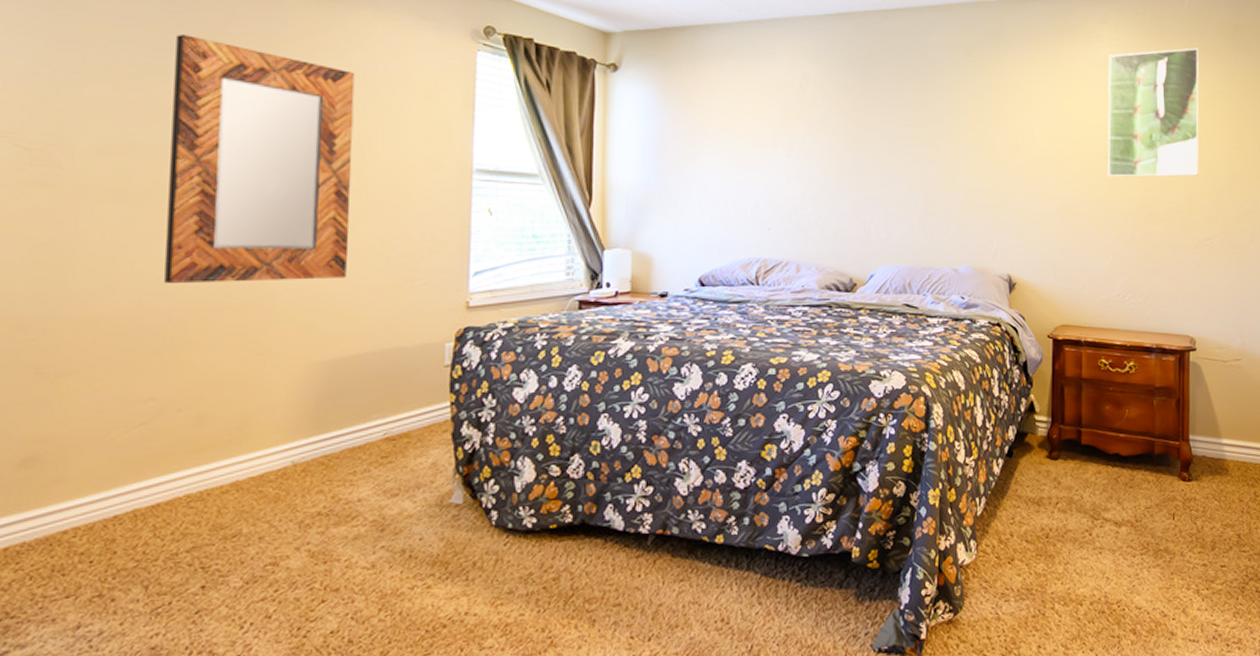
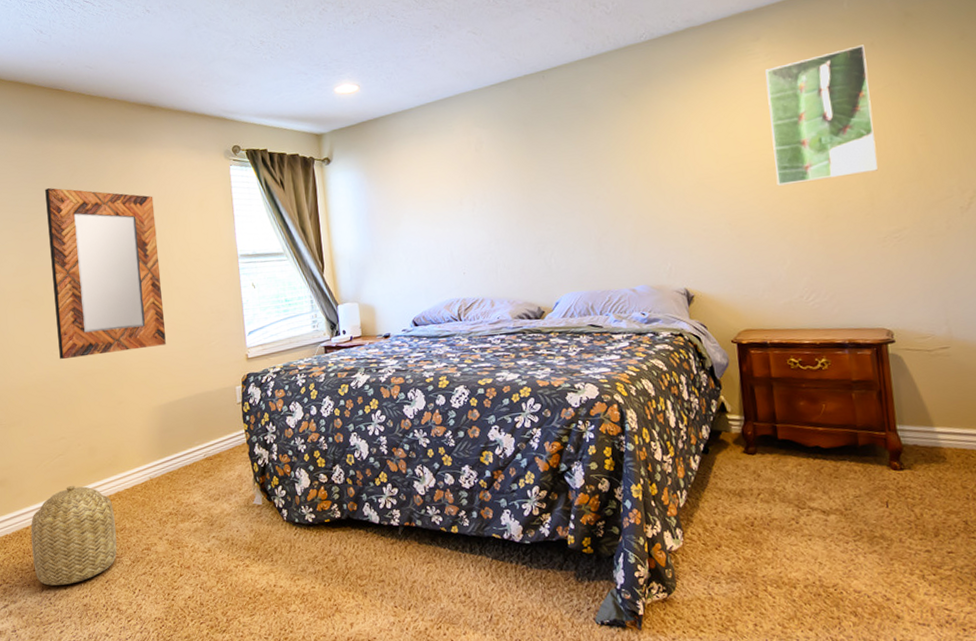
basket: none [67,469,226,620] -> present [30,485,117,586]

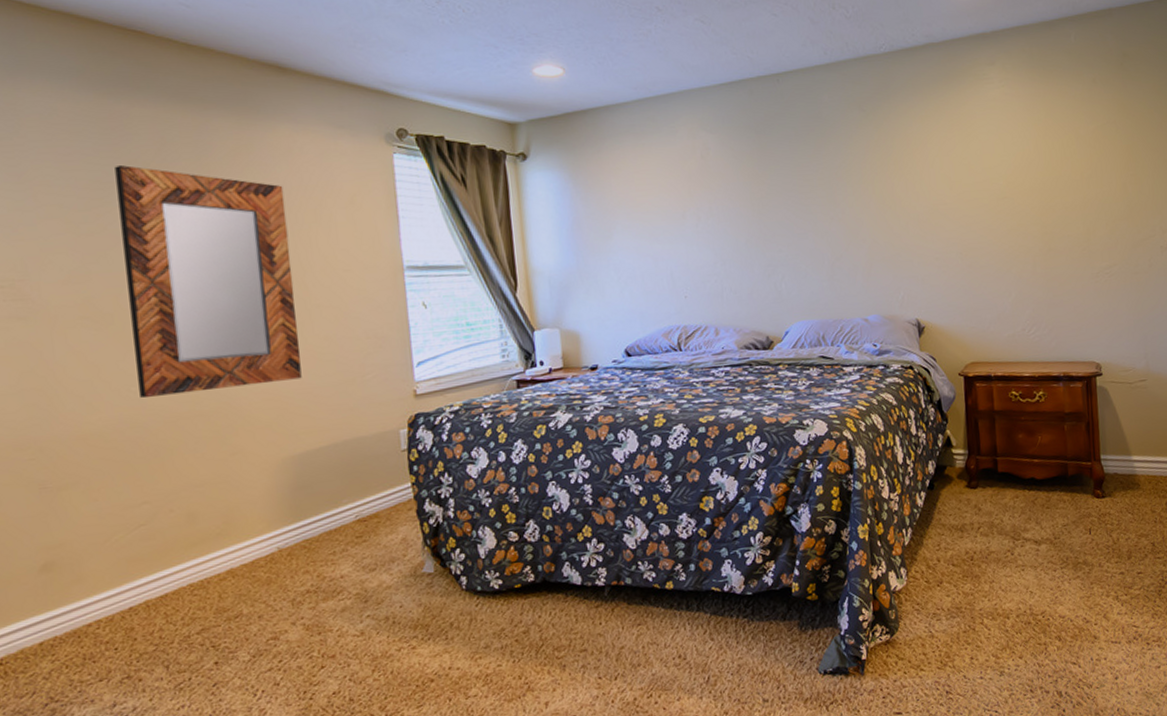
basket: present [30,485,117,586] -> none [94,564,230,699]
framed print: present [765,44,878,186] -> none [999,80,1095,217]

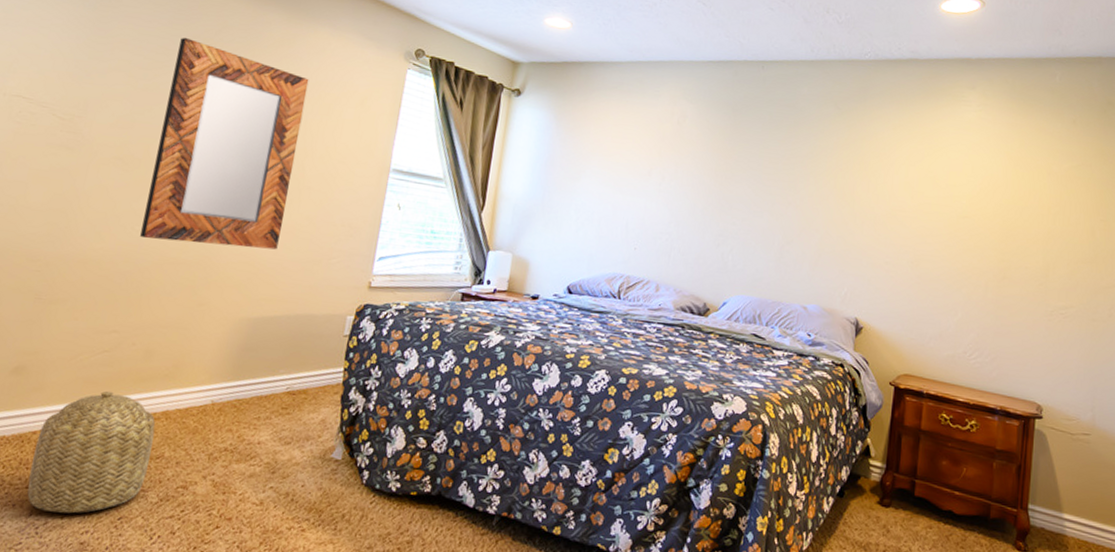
basket: none [94,564,230,699] -> present [27,390,156,514]

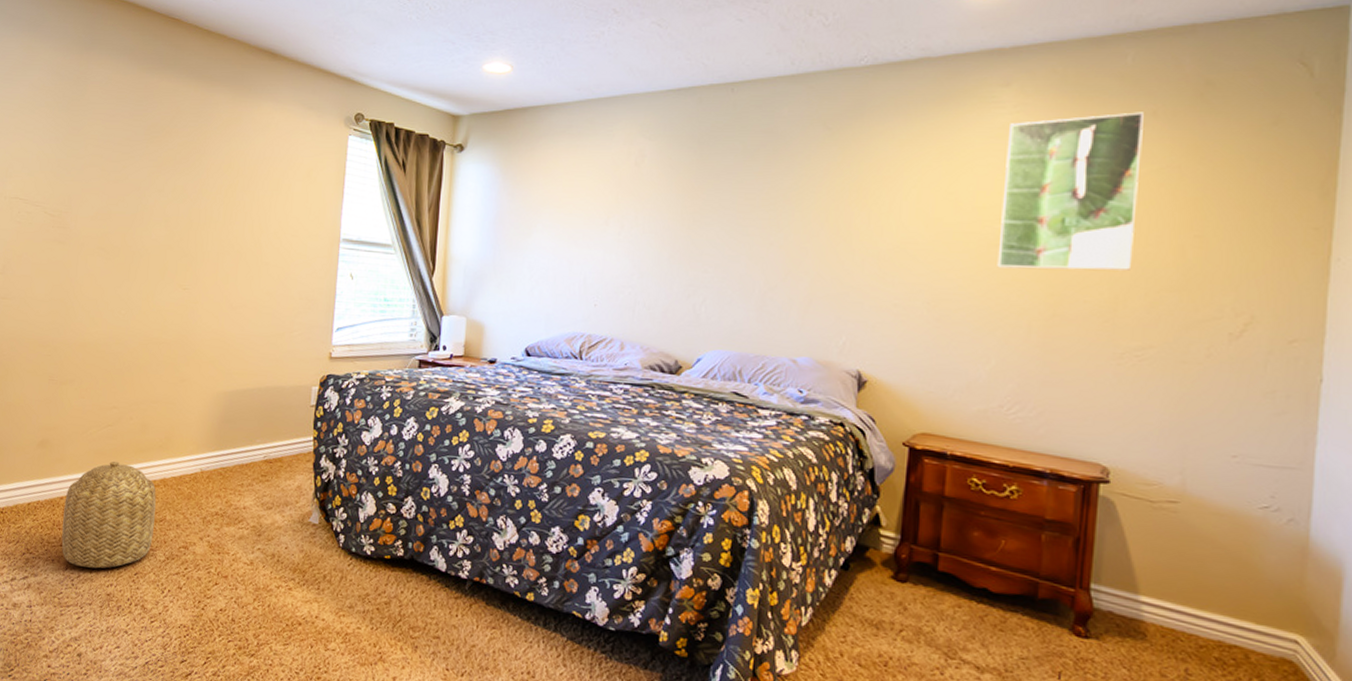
home mirror: present [140,38,309,250] -> none [126,128,258,326]
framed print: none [964,119,1067,244] -> present [997,112,1144,271]

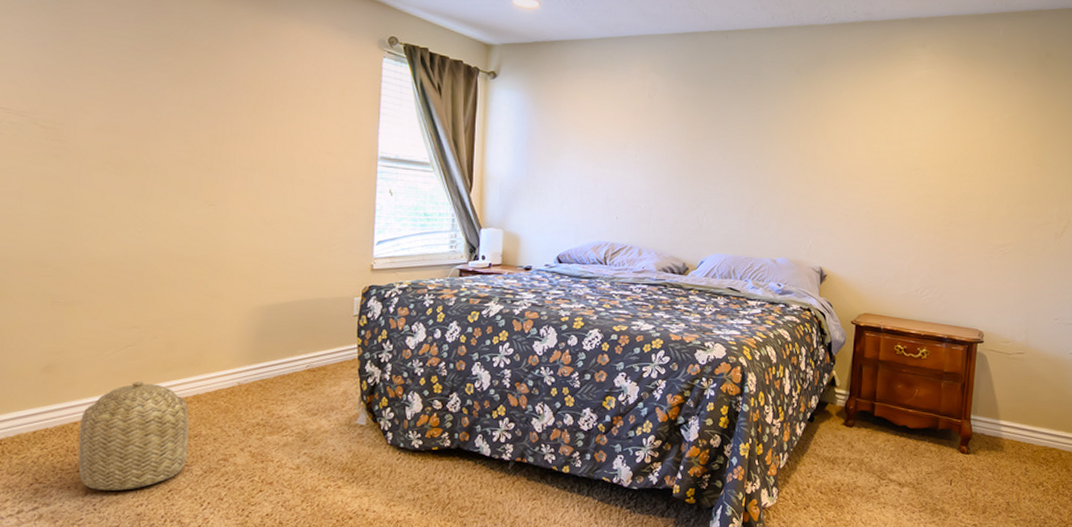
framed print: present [997,112,1144,271] -> none [915,72,1009,189]

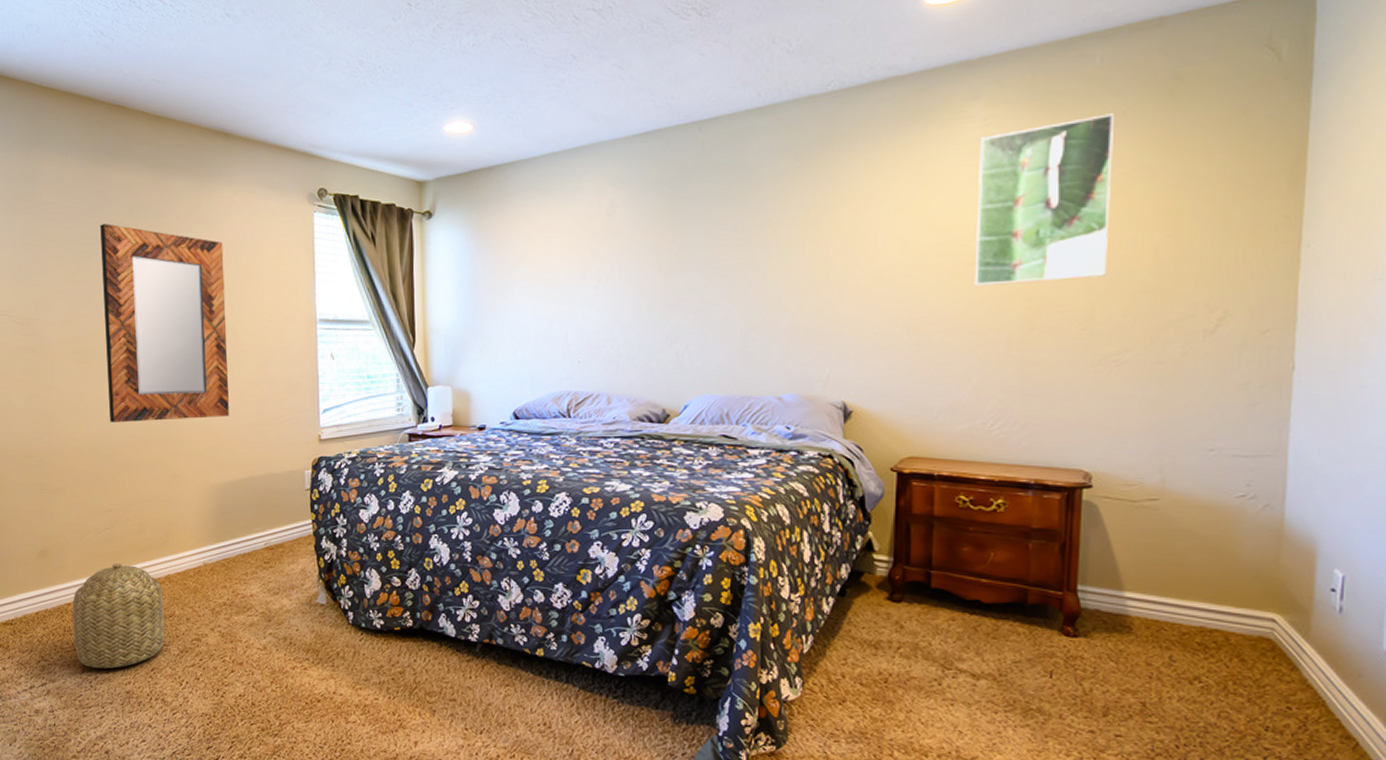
home mirror: none [144,38,287,241] -> present [100,224,229,423]
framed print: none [915,72,1009,189] -> present [974,113,1113,286]

